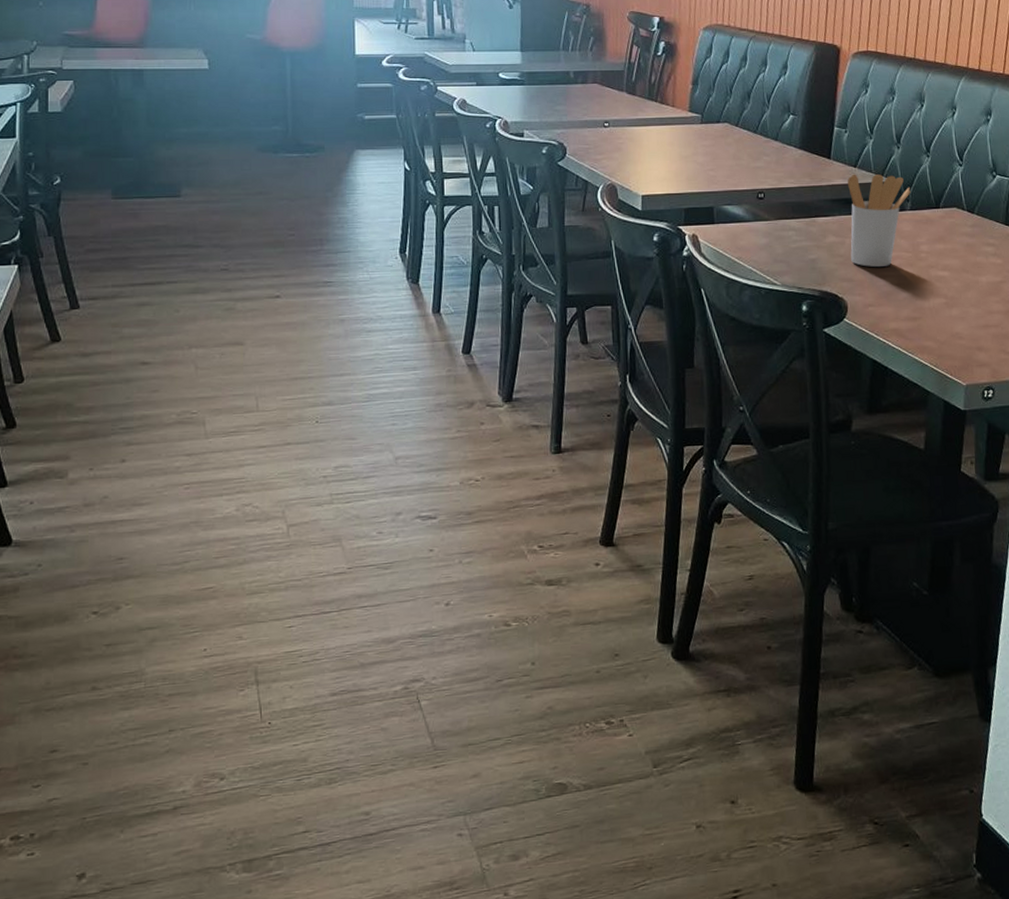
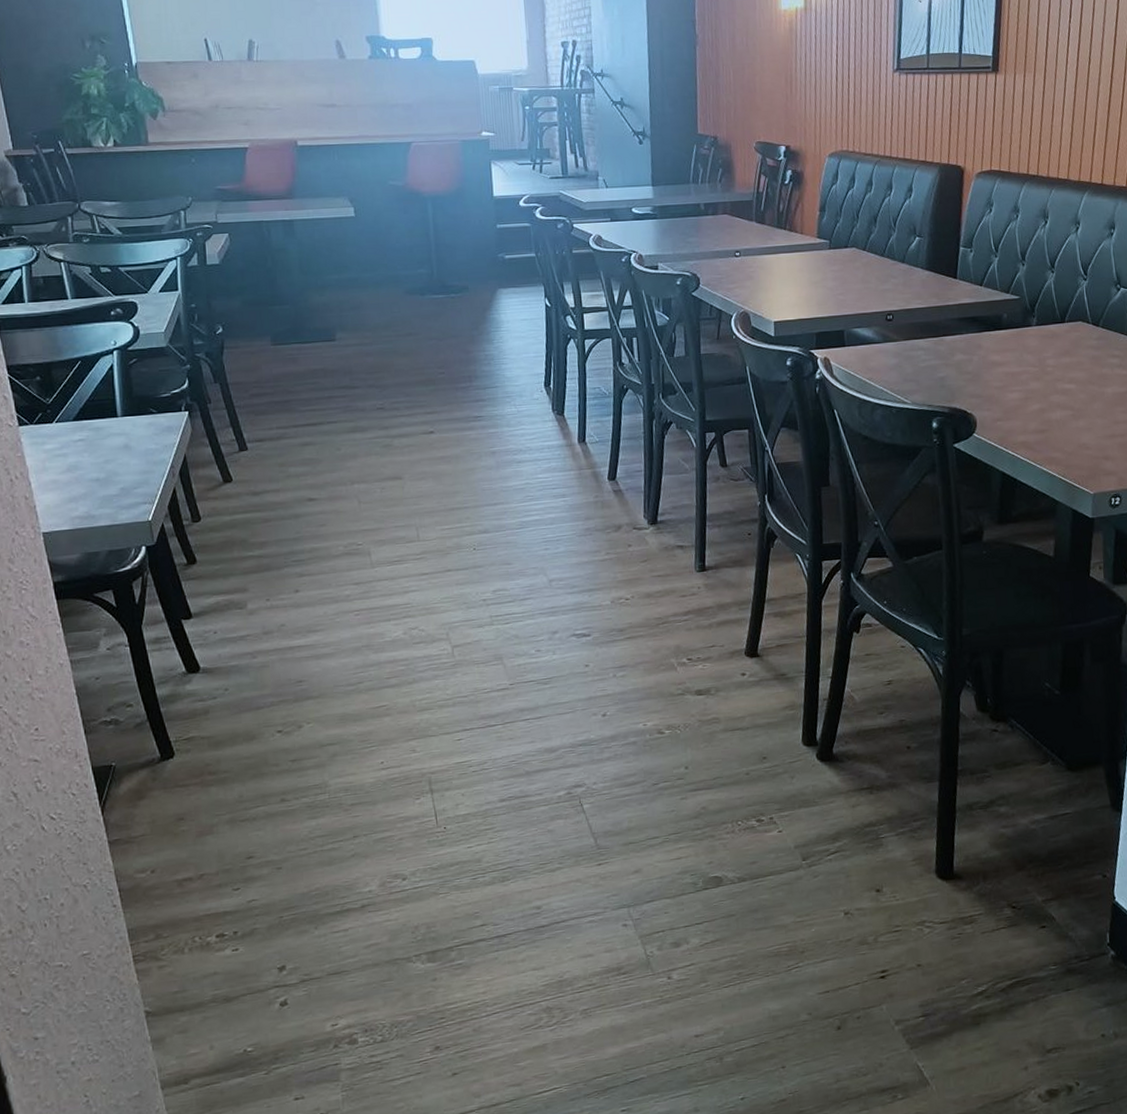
utensil holder: present [848,174,911,267] -> none [974,292,1037,383]

